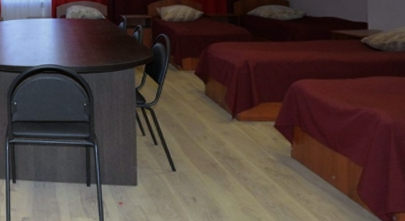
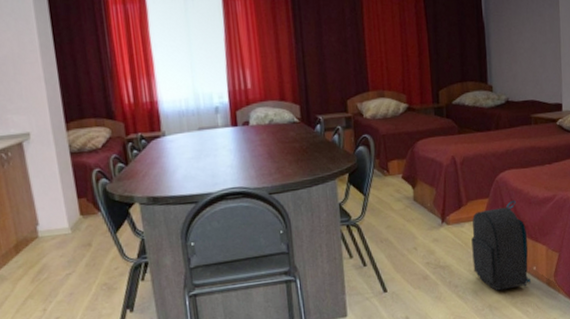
backpack: none [263,108,329,193] -> present [471,201,531,291]

